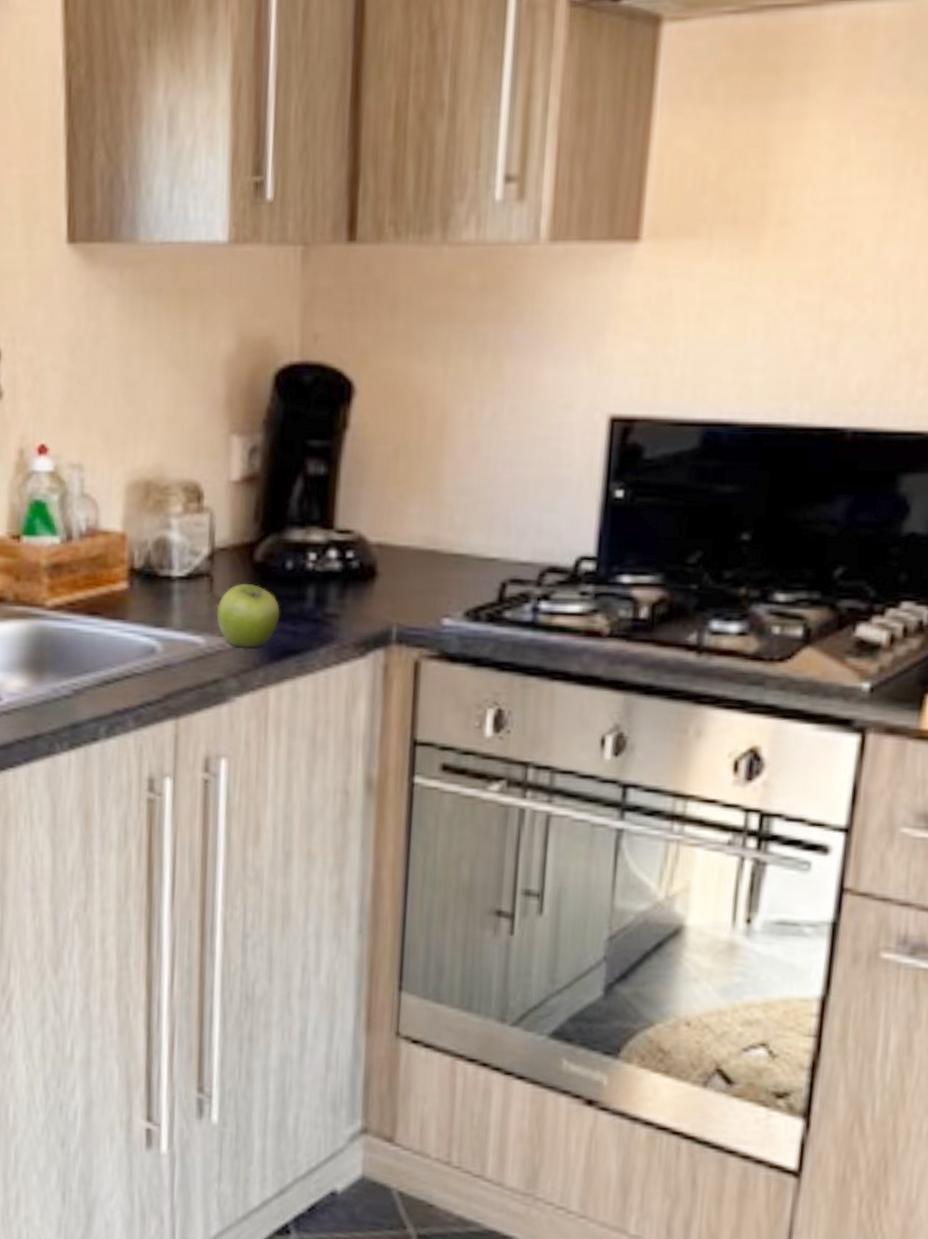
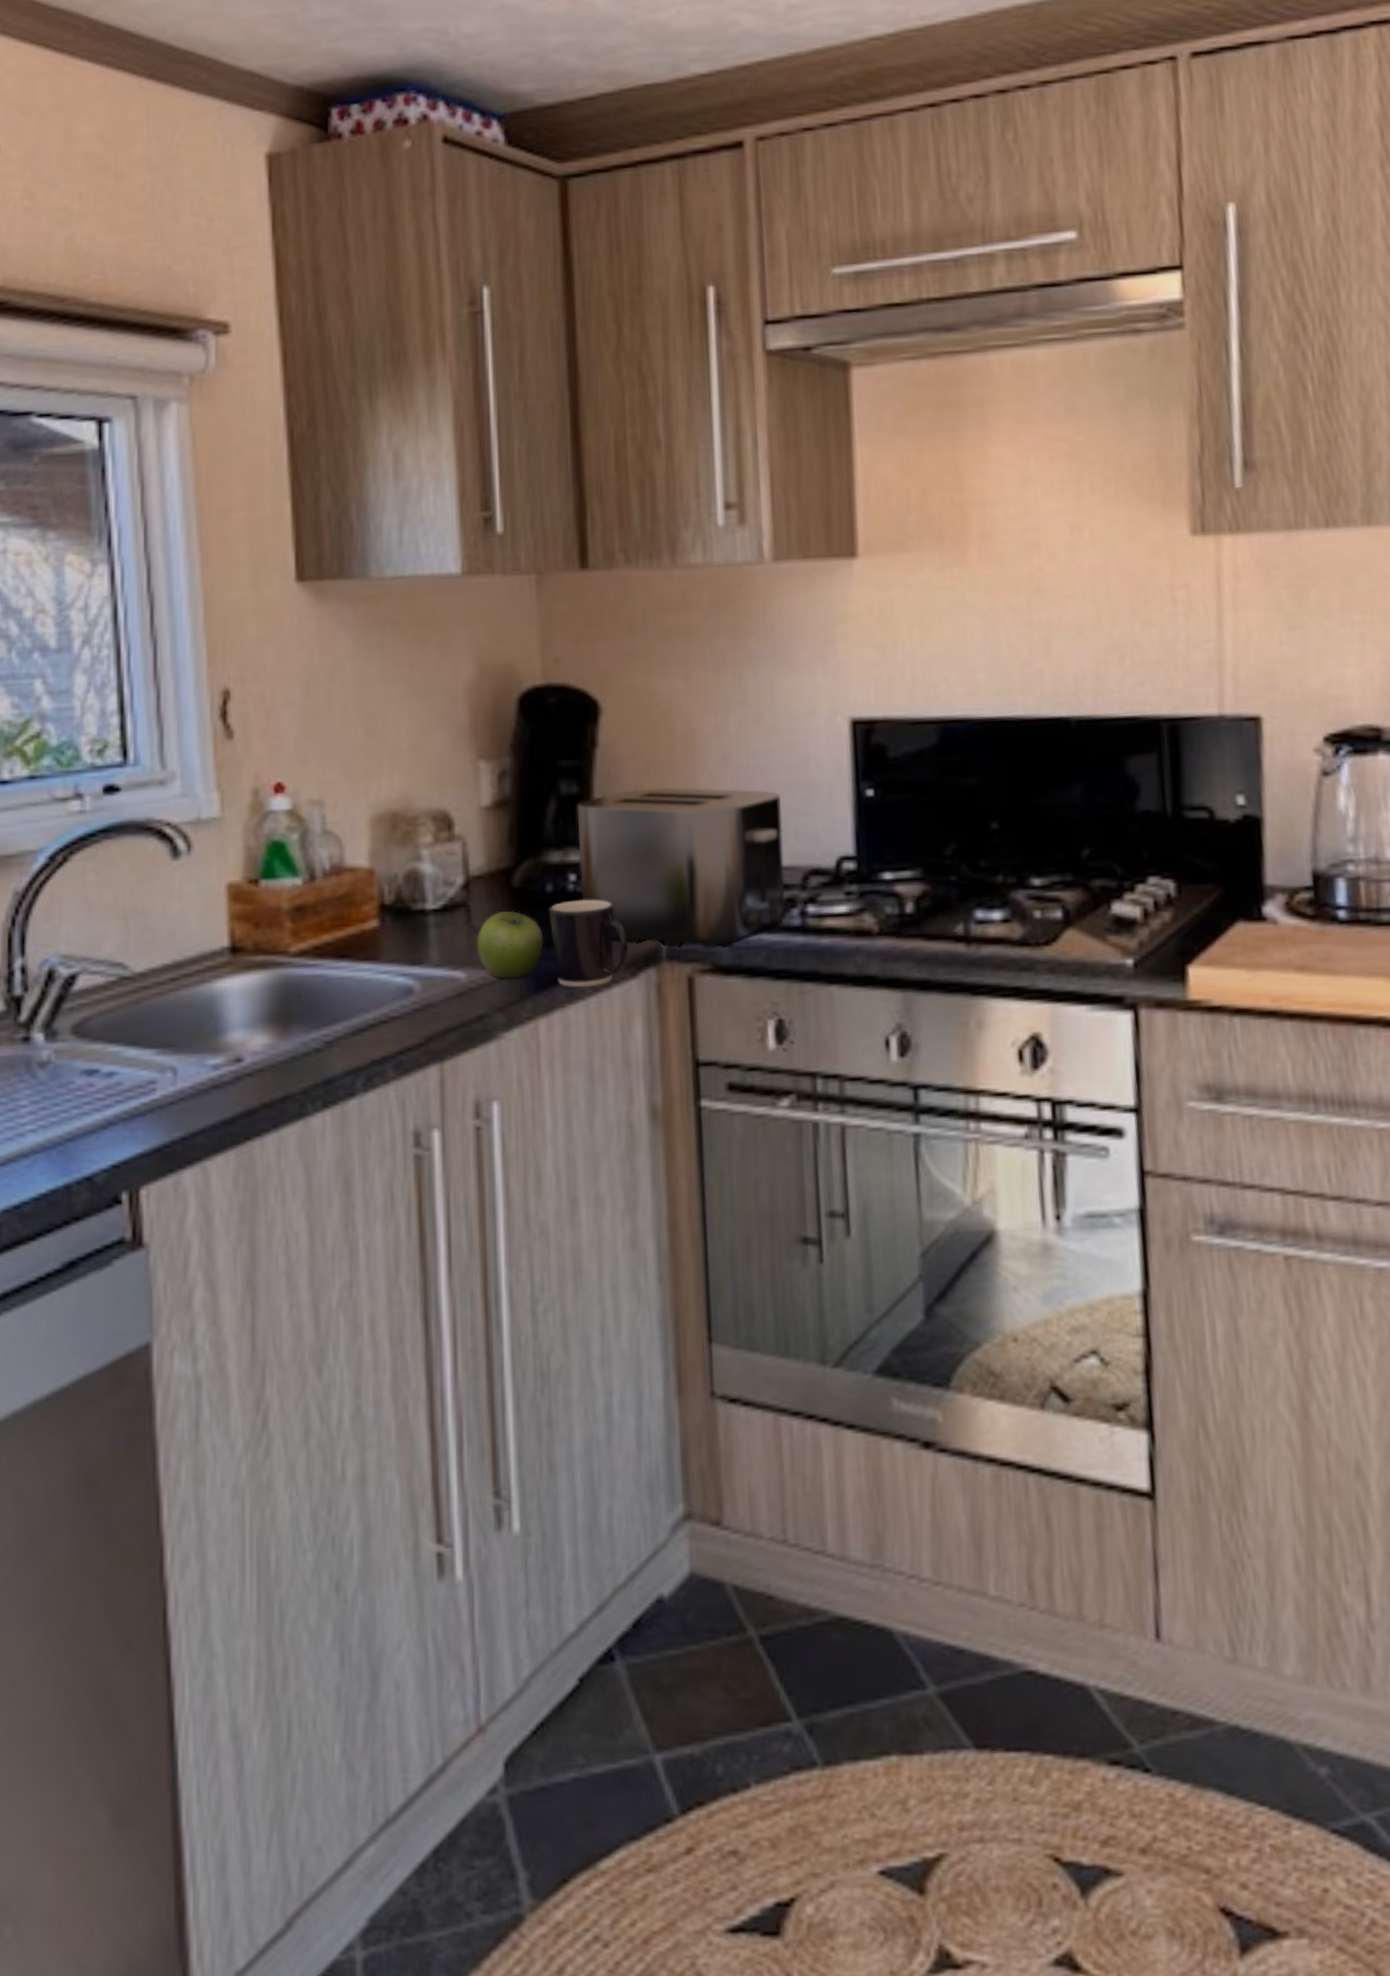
mug: none [287,578,360,663] -> present [548,899,628,988]
toaster: none [319,473,527,637] -> present [576,787,786,949]

